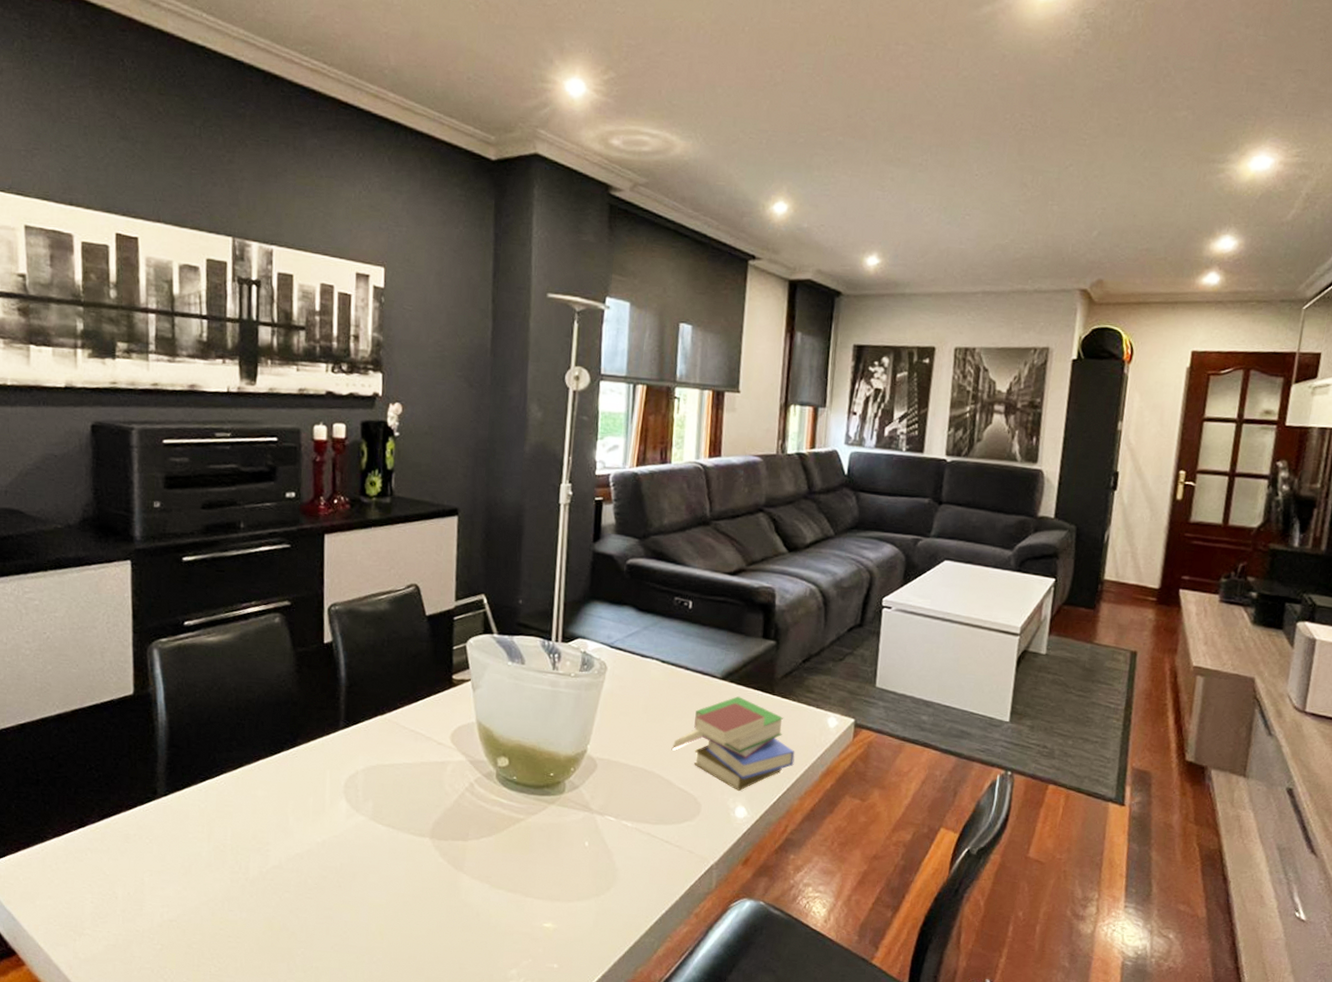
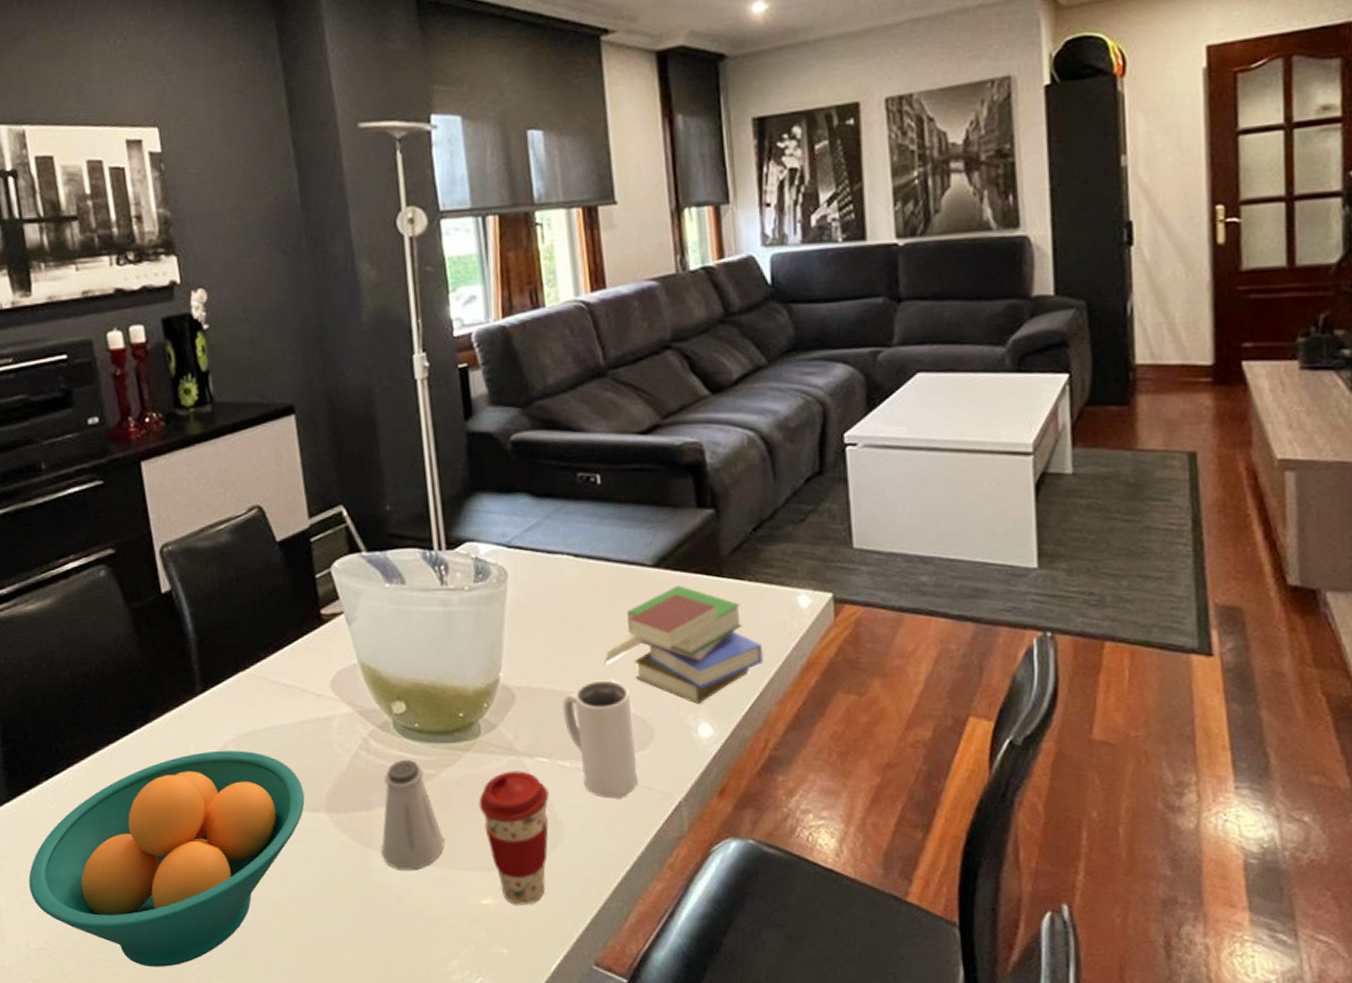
fruit bowl: none [171,776,415,948] -> present [28,750,305,967]
saltshaker: none [469,804,522,893] -> present [381,760,444,870]
coffee cup: none [554,824,611,931] -> present [478,771,549,905]
mug: none [632,761,687,856] -> present [562,680,638,799]

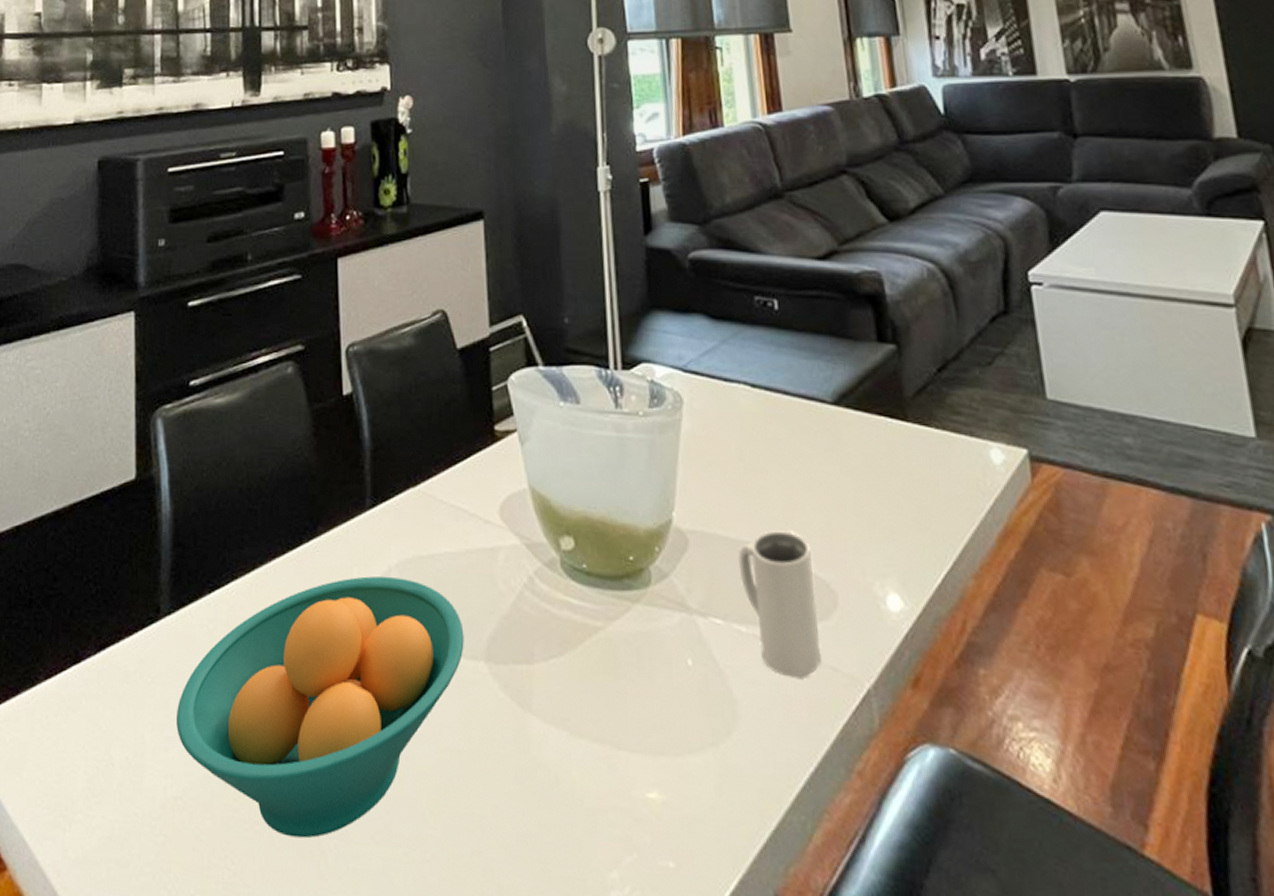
saltshaker: present [381,760,444,870] -> none [540,606,608,745]
coffee cup: present [478,771,549,905] -> none [647,631,723,805]
book: present [604,585,763,704] -> none [783,427,956,569]

